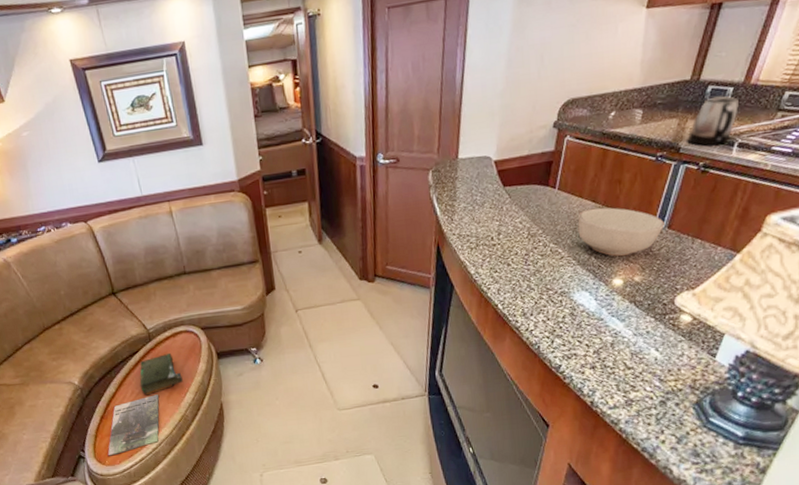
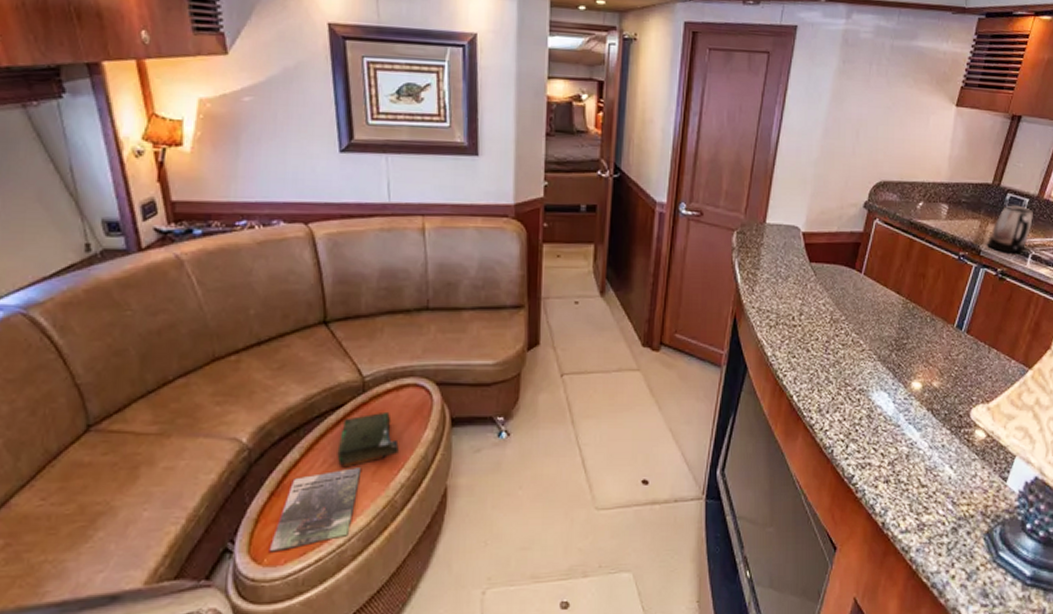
bowl: present [577,207,665,257] -> none [881,300,964,358]

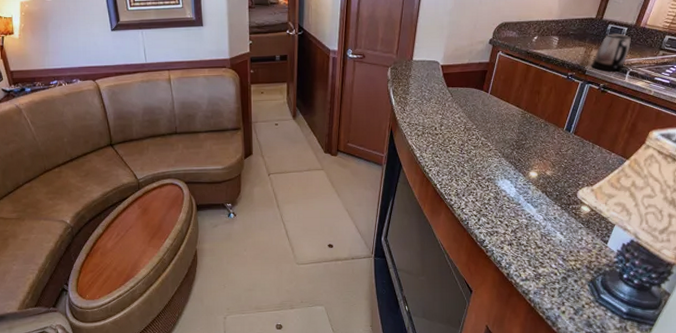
magazine: present [269,468,360,552] -> none [89,238,141,291]
box: present [337,411,400,468] -> none [125,201,165,238]

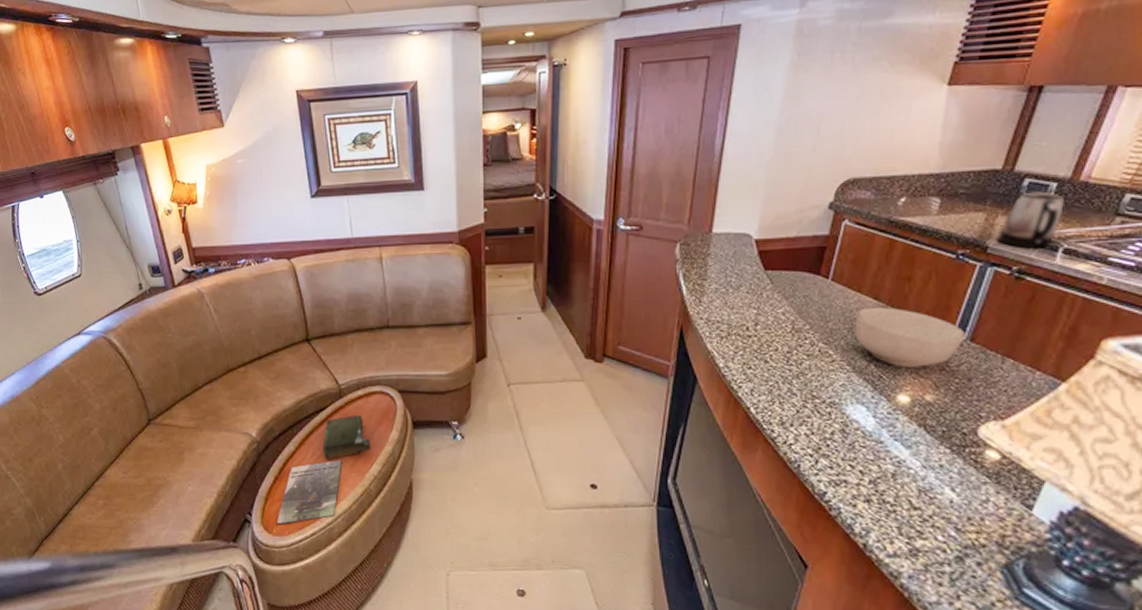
magazine: none [89,238,141,291] -> present [276,460,341,525]
box: none [125,201,165,238] -> present [323,414,372,460]
bowl: none [504,112,572,154] -> present [854,307,966,369]

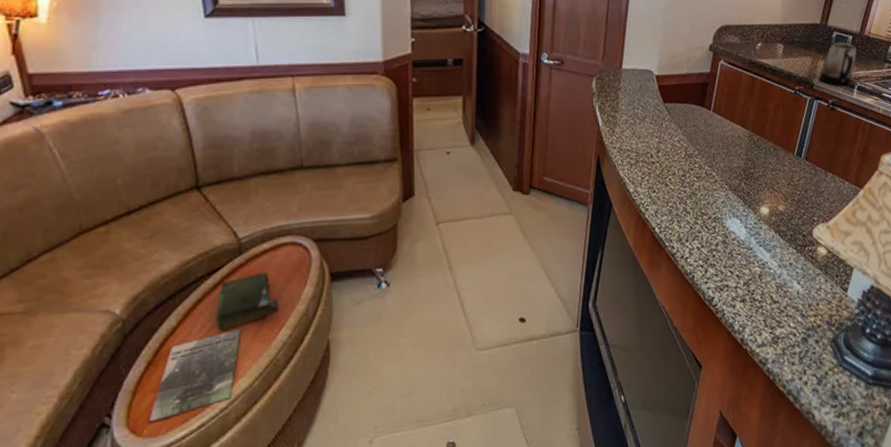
bowl: present [854,307,966,369] -> none [730,133,803,185]

